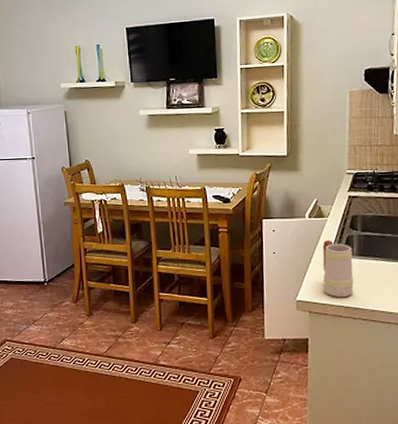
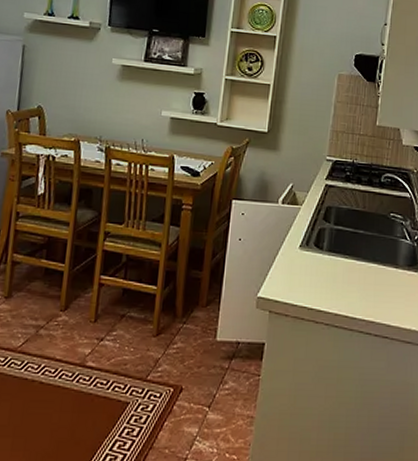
mug: present [322,239,354,297] -> none [287,230,323,297]

